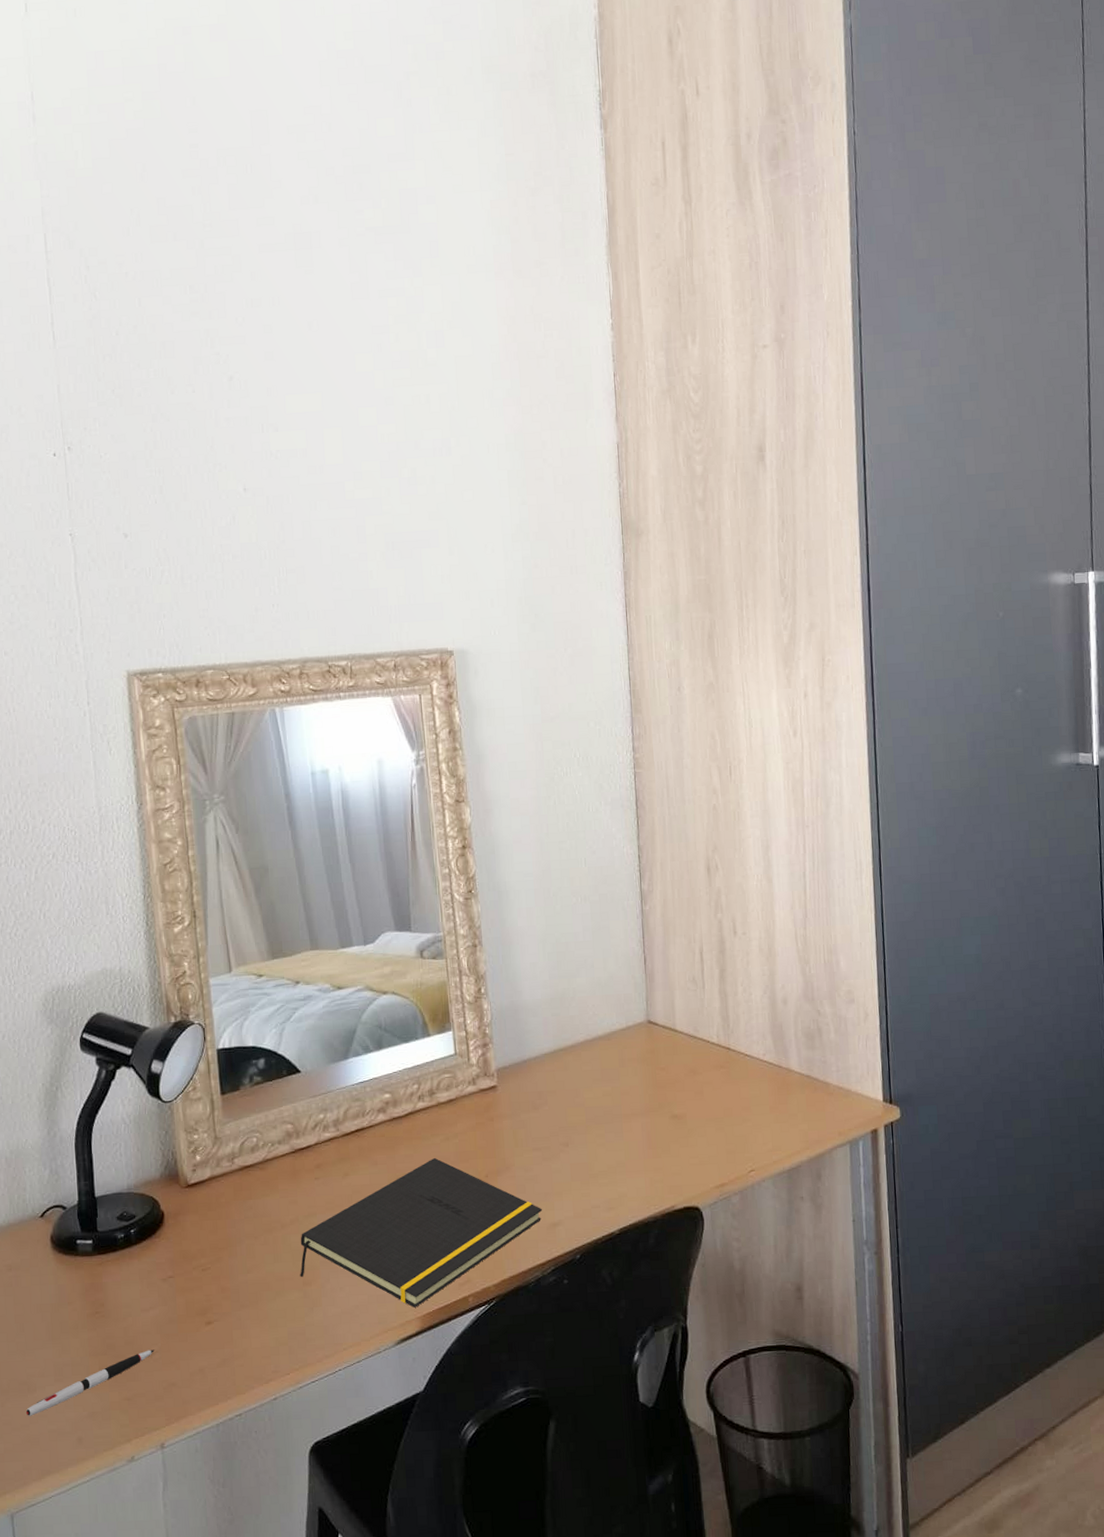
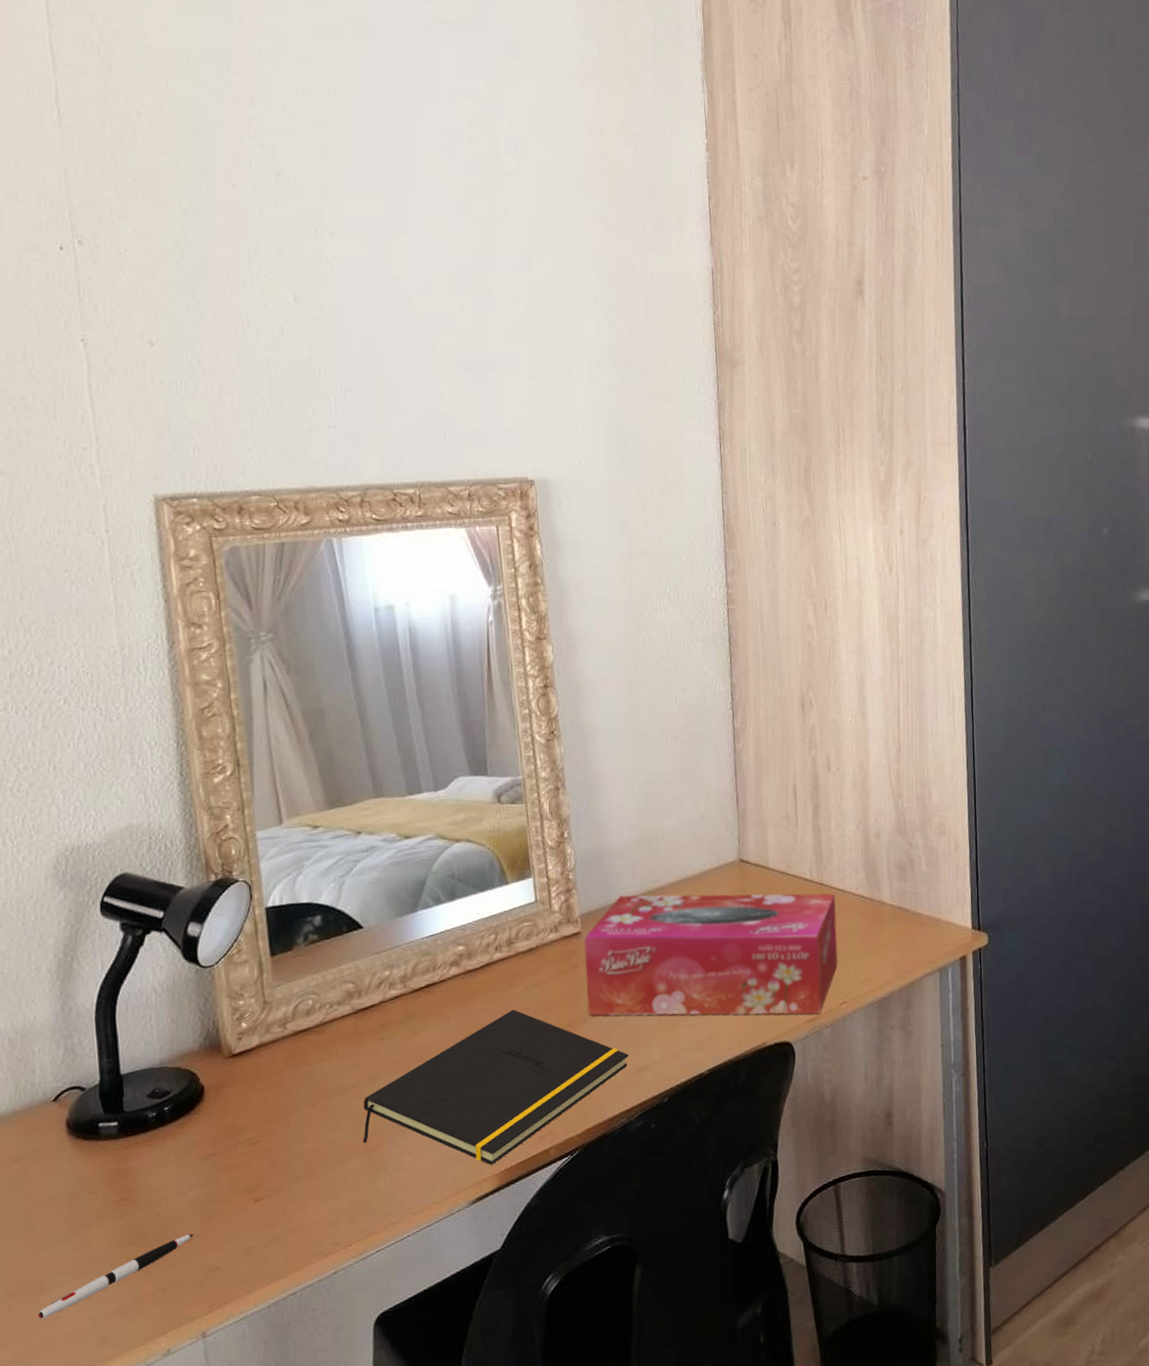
tissue box: none [500,1052,746,1180] -> present [584,893,839,1016]

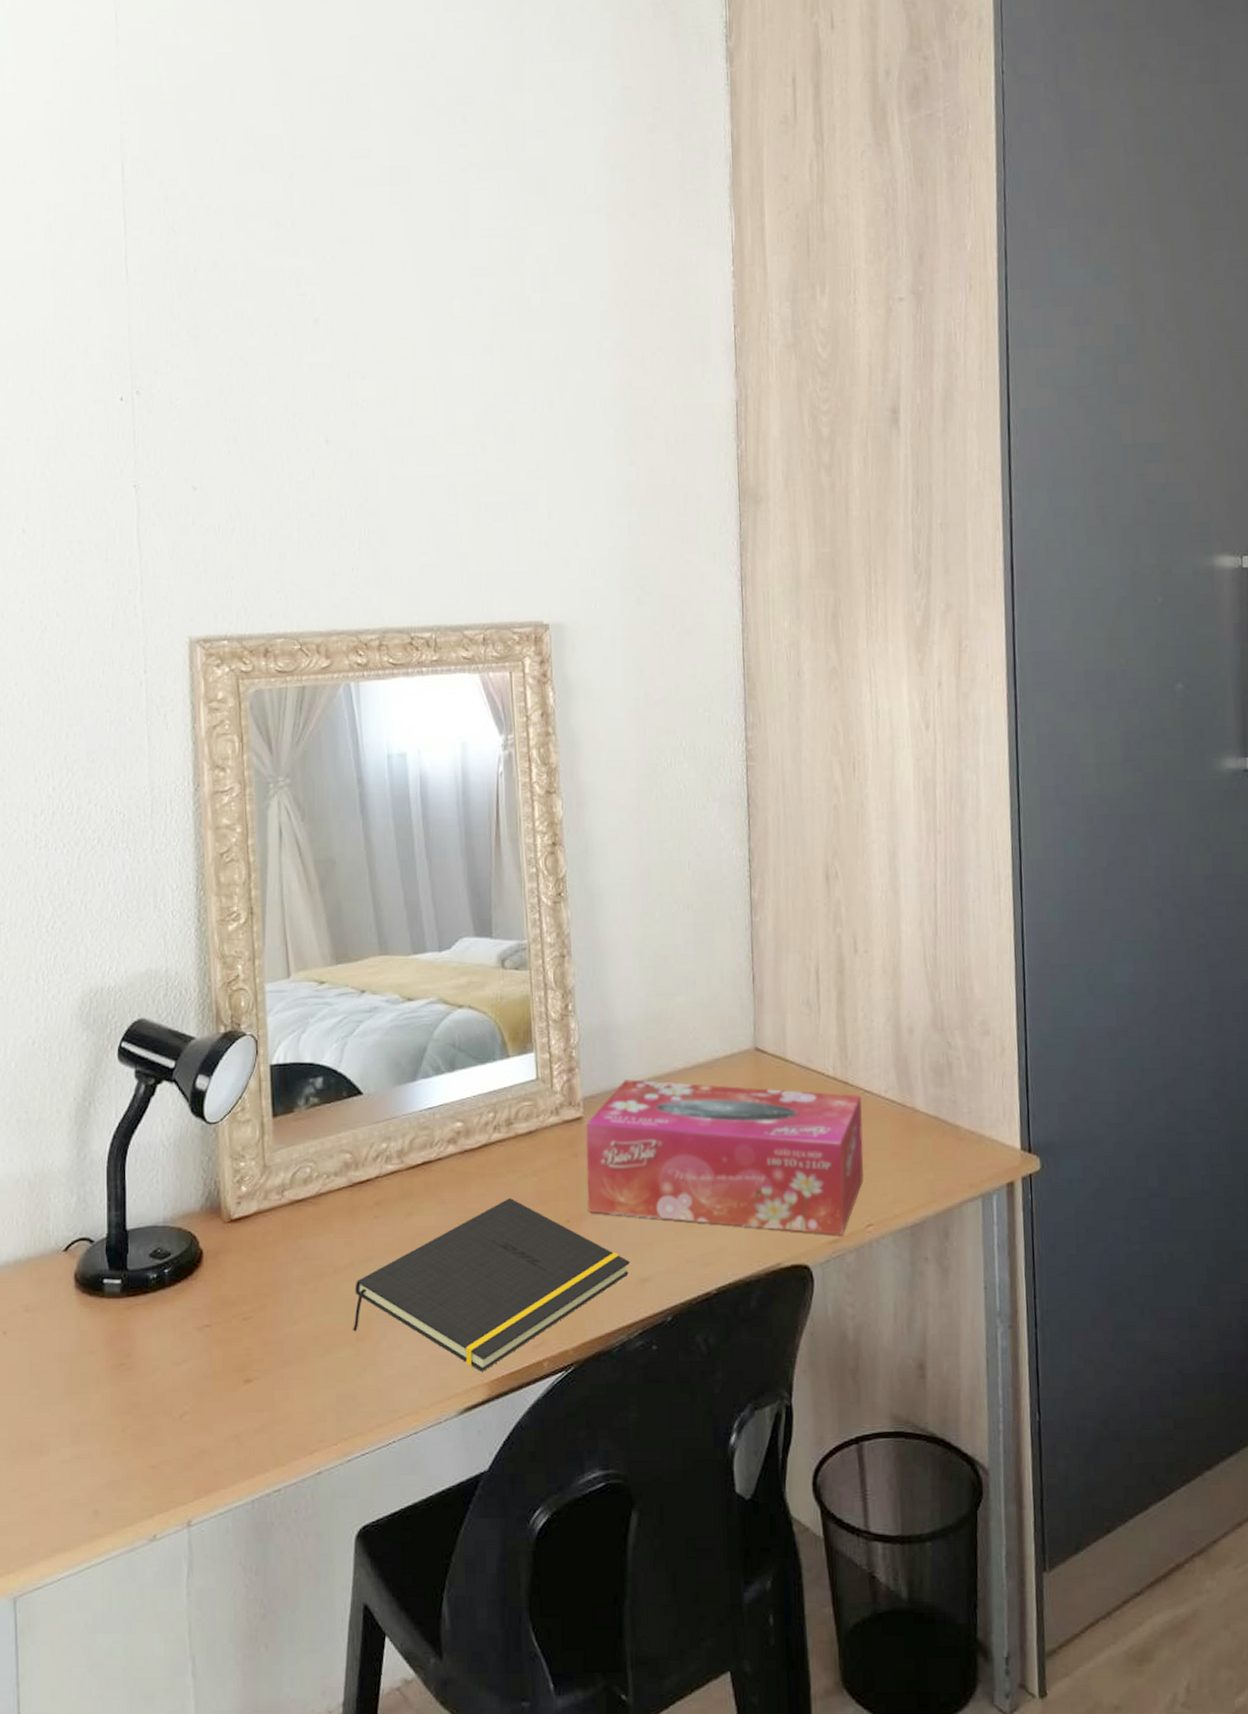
pen: present [38,1233,194,1319] -> none [37,1410,185,1483]

